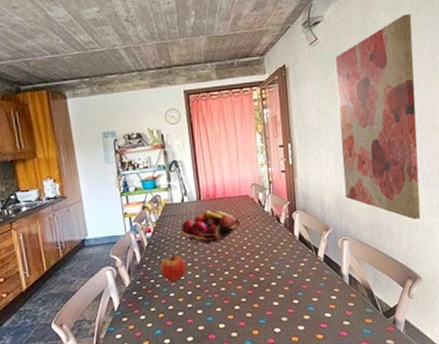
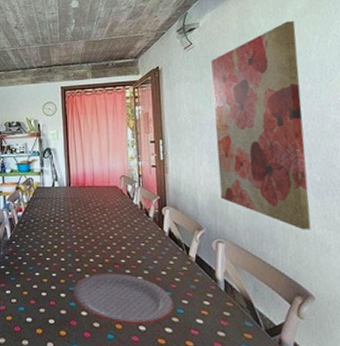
apple: present [160,254,187,281] -> none [28,235,53,261]
fruit basket: present [181,210,240,244] -> none [50,197,108,229]
plate: none [209,281,305,330] -> present [72,273,174,325]

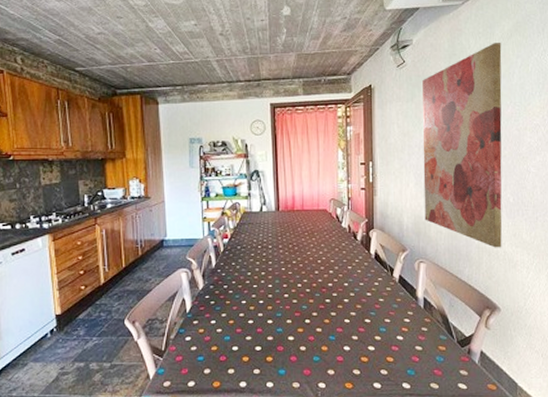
plate: present [72,273,174,325] -> none [280,297,377,346]

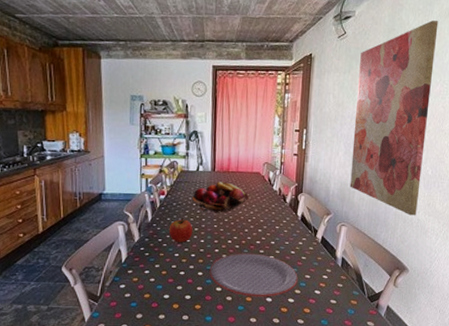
apple: none [234,262,260,288] -> present [168,218,193,242]
fruit basket: none [257,221,316,254] -> present [192,182,249,212]
plate: none [280,297,377,346] -> present [209,253,298,297]

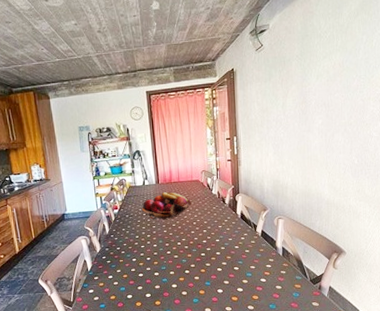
apple: present [168,218,193,242] -> none [125,227,146,249]
plate: present [209,253,298,297] -> none [164,251,244,290]
wall art: present [350,20,439,216] -> none [278,21,349,203]

